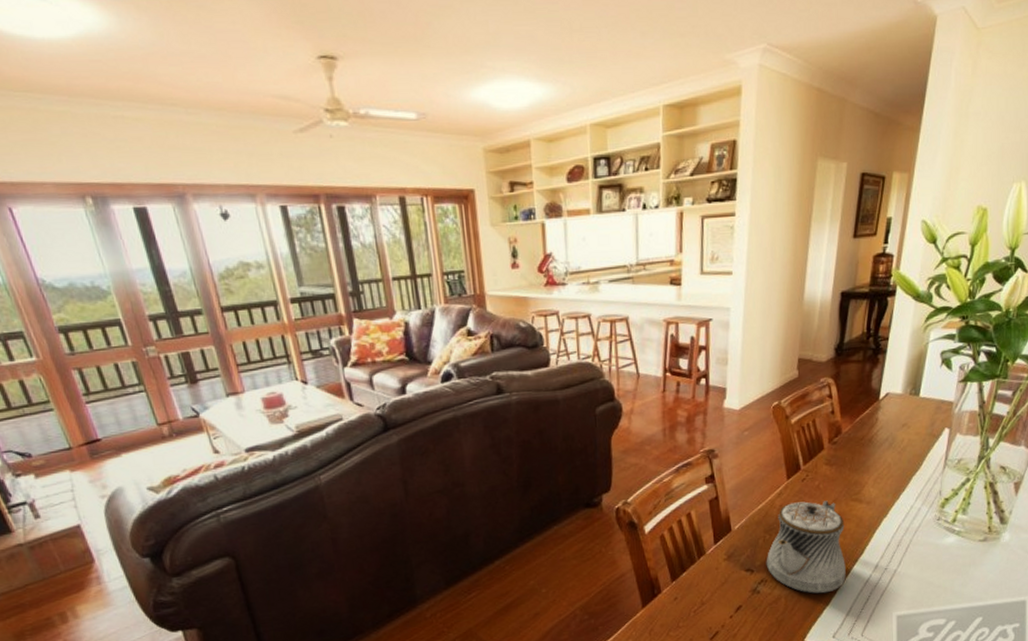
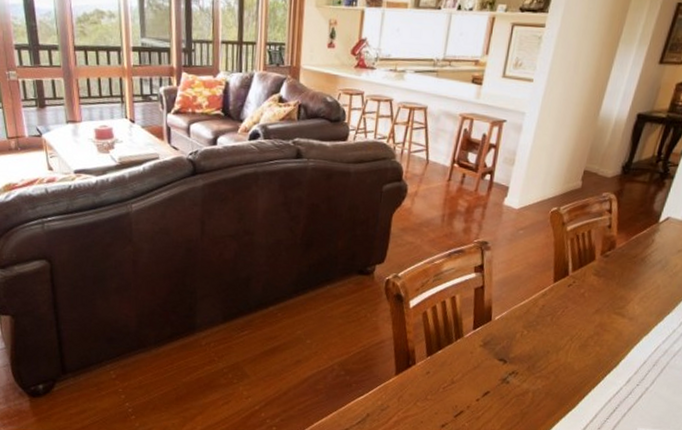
teapot: present [766,500,846,594] -> none [519,305,604,397]

